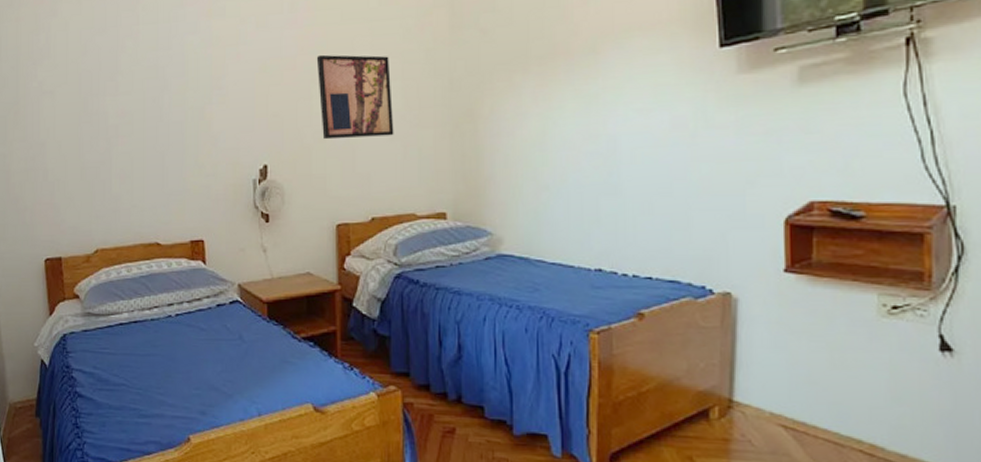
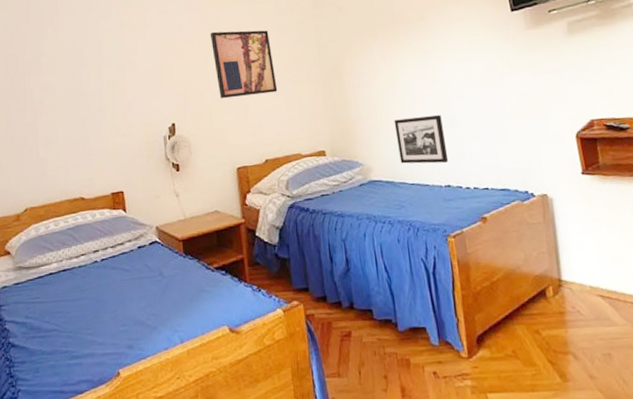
picture frame: none [538,180,604,240] -> present [393,115,449,164]

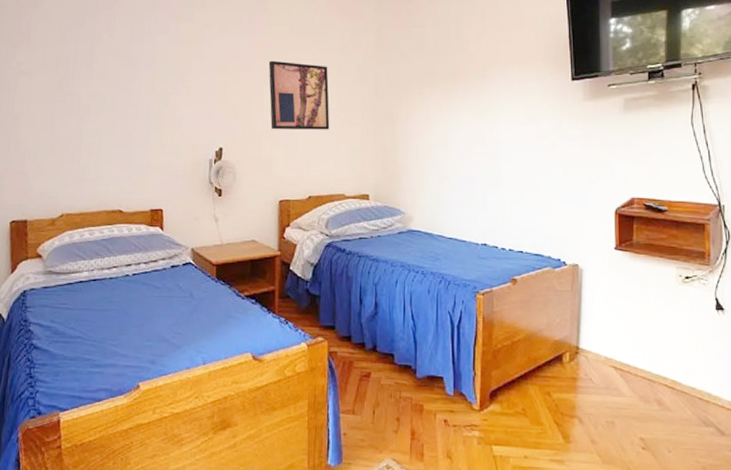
picture frame: present [393,115,449,164] -> none [440,173,489,221]

